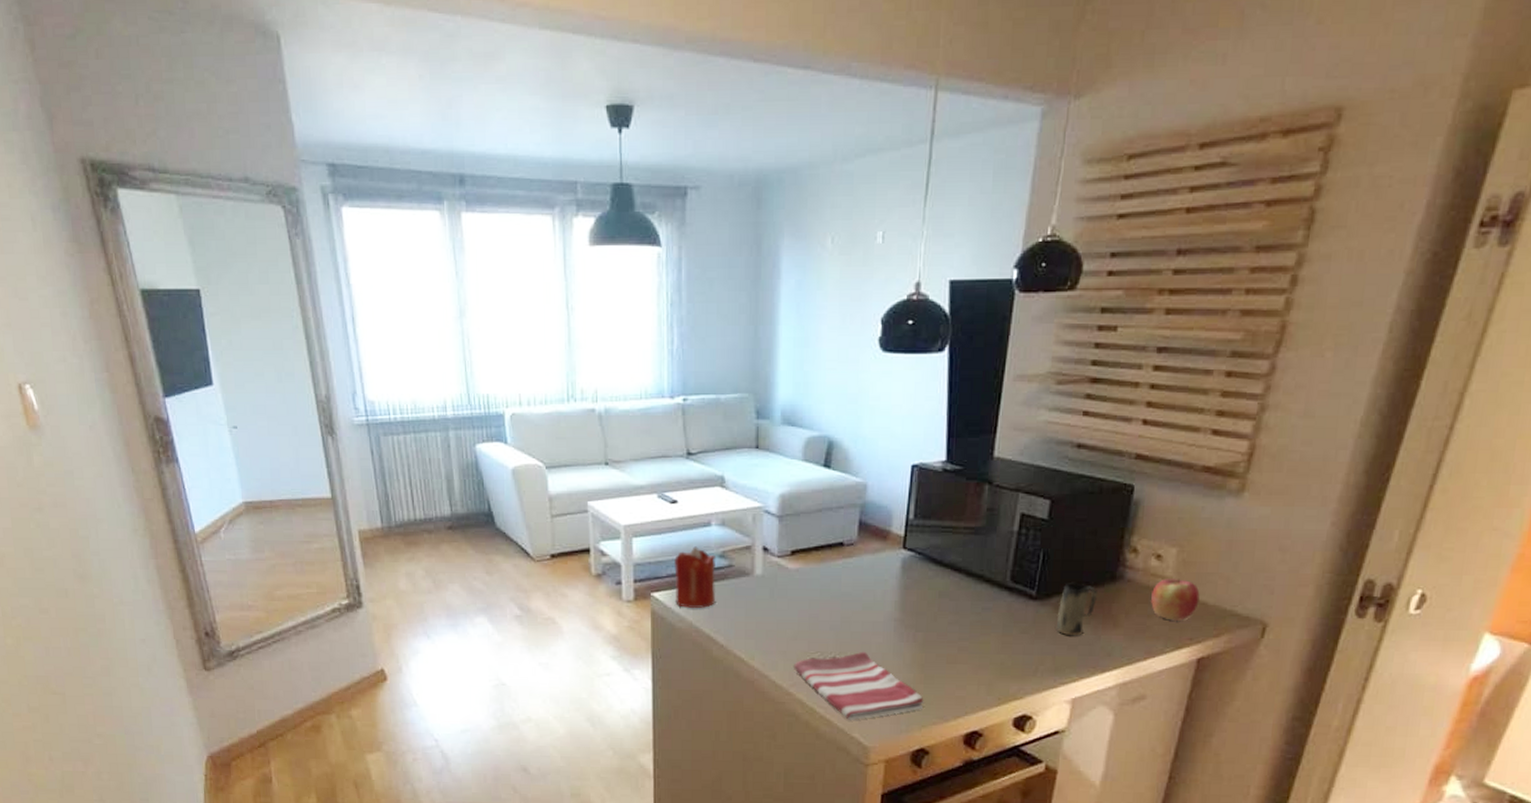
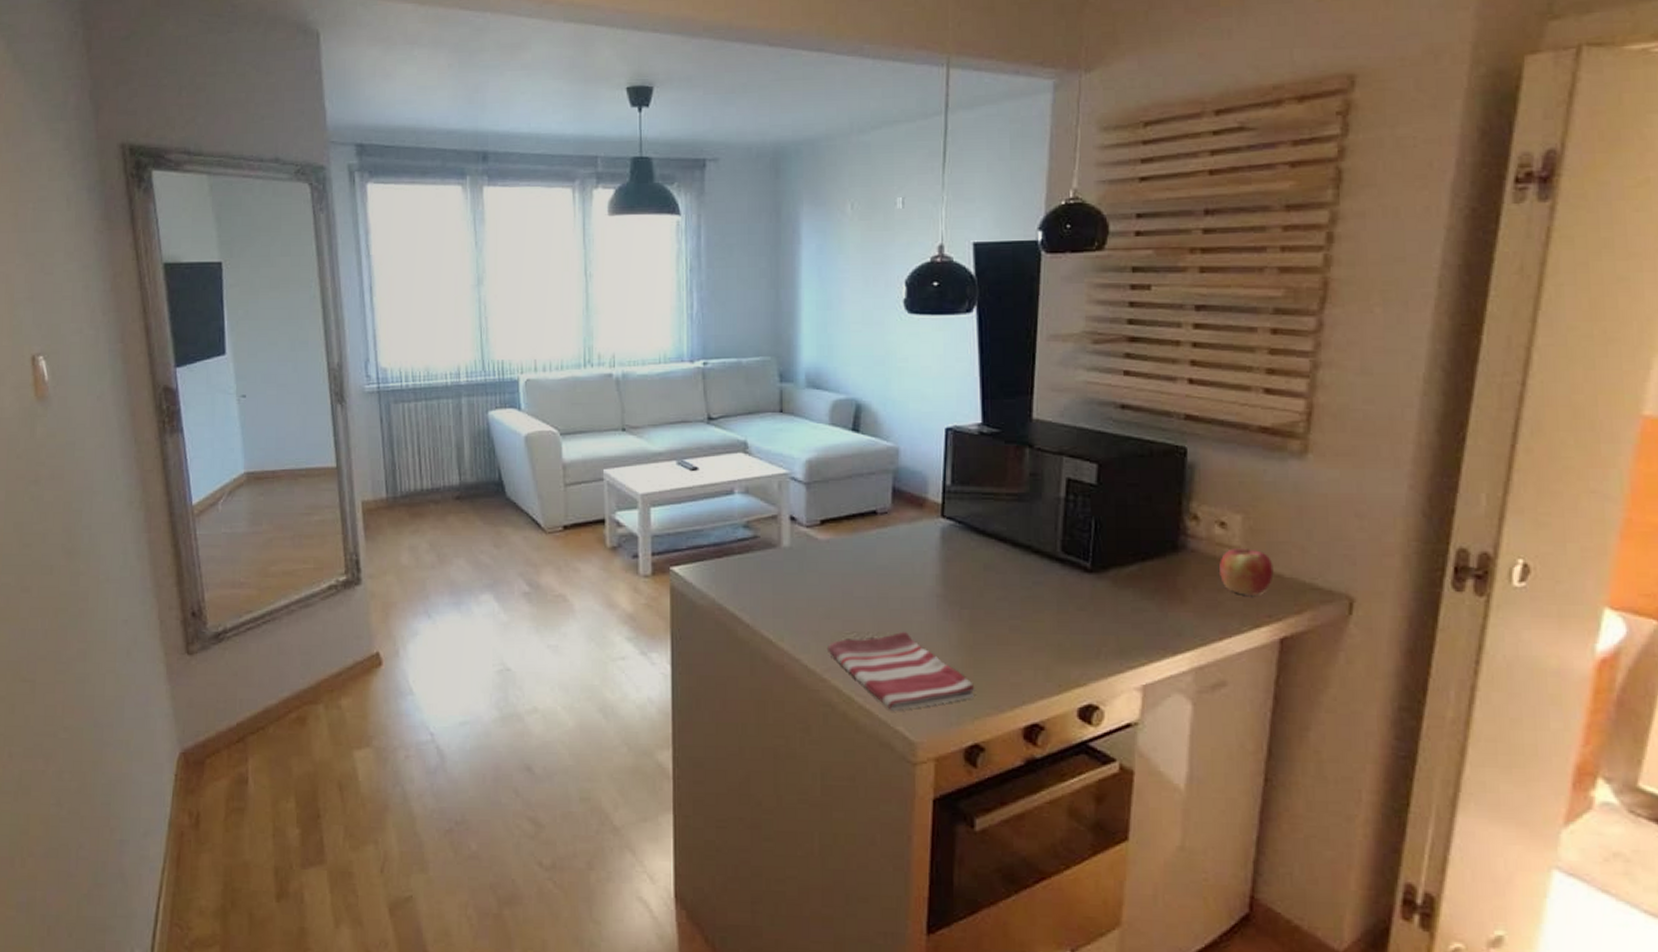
candle: present [674,546,715,608] -> none [695,516,739,583]
mug: present [1056,583,1097,636] -> none [1116,553,1159,614]

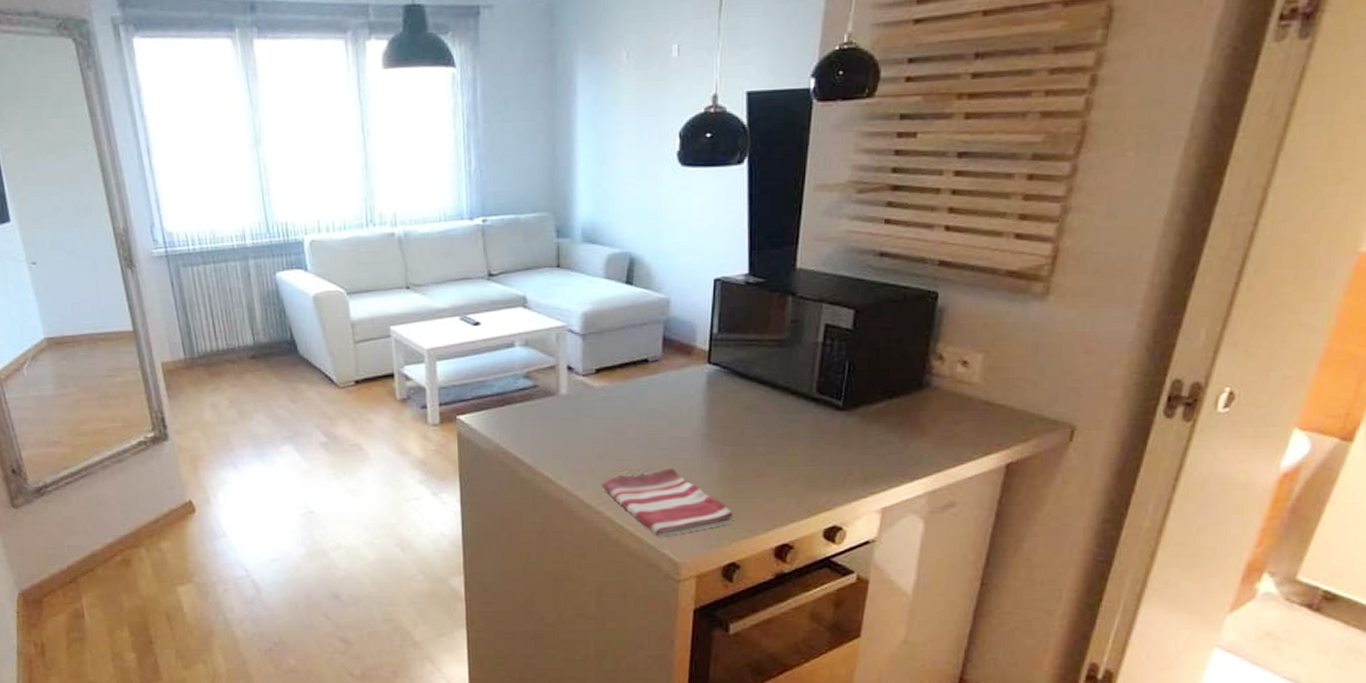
apple: present [1219,548,1274,595] -> none [958,385,1007,427]

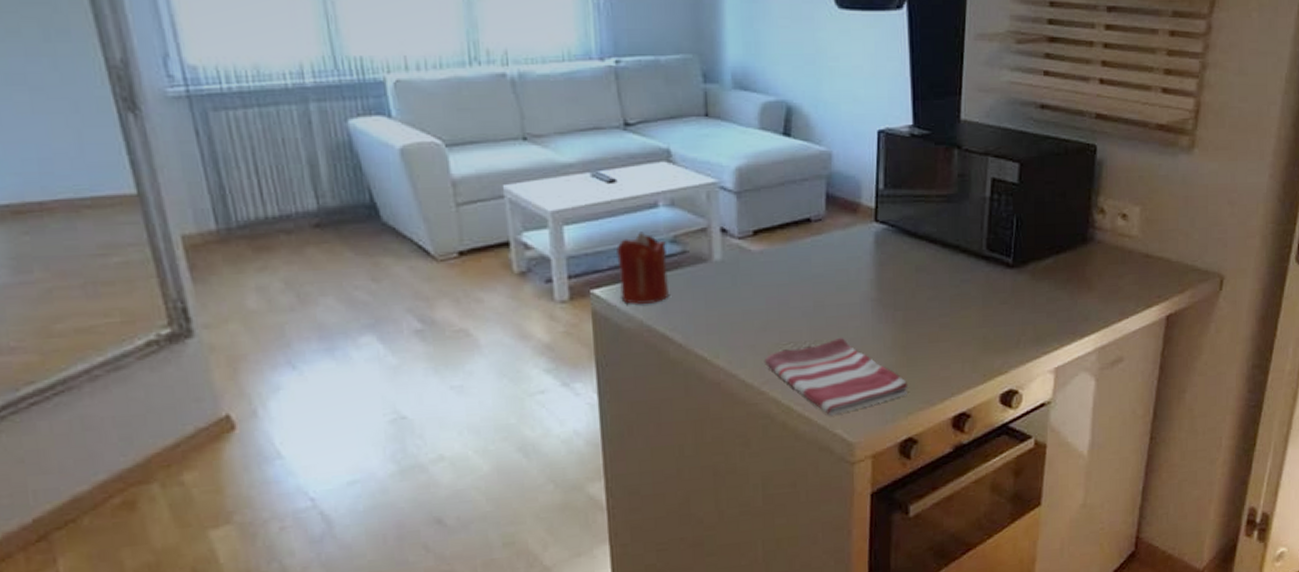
candle: none [479,368,521,430] -> present [616,232,669,304]

